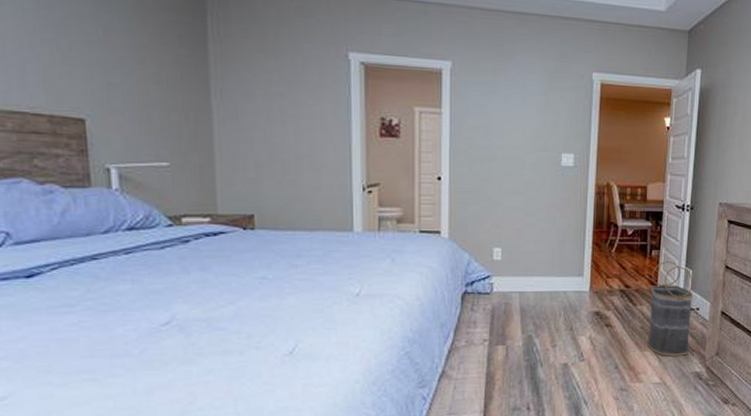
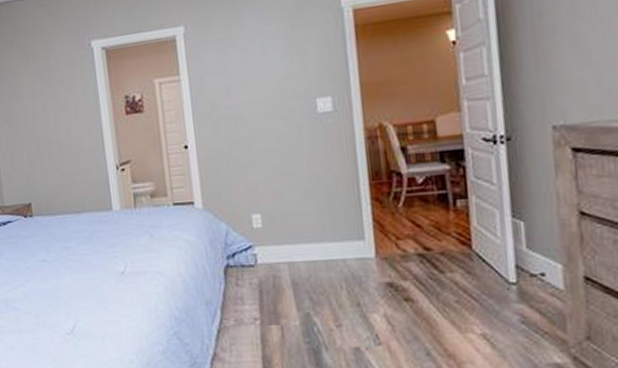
basket: present [647,261,694,357] -> none [461,212,538,342]

